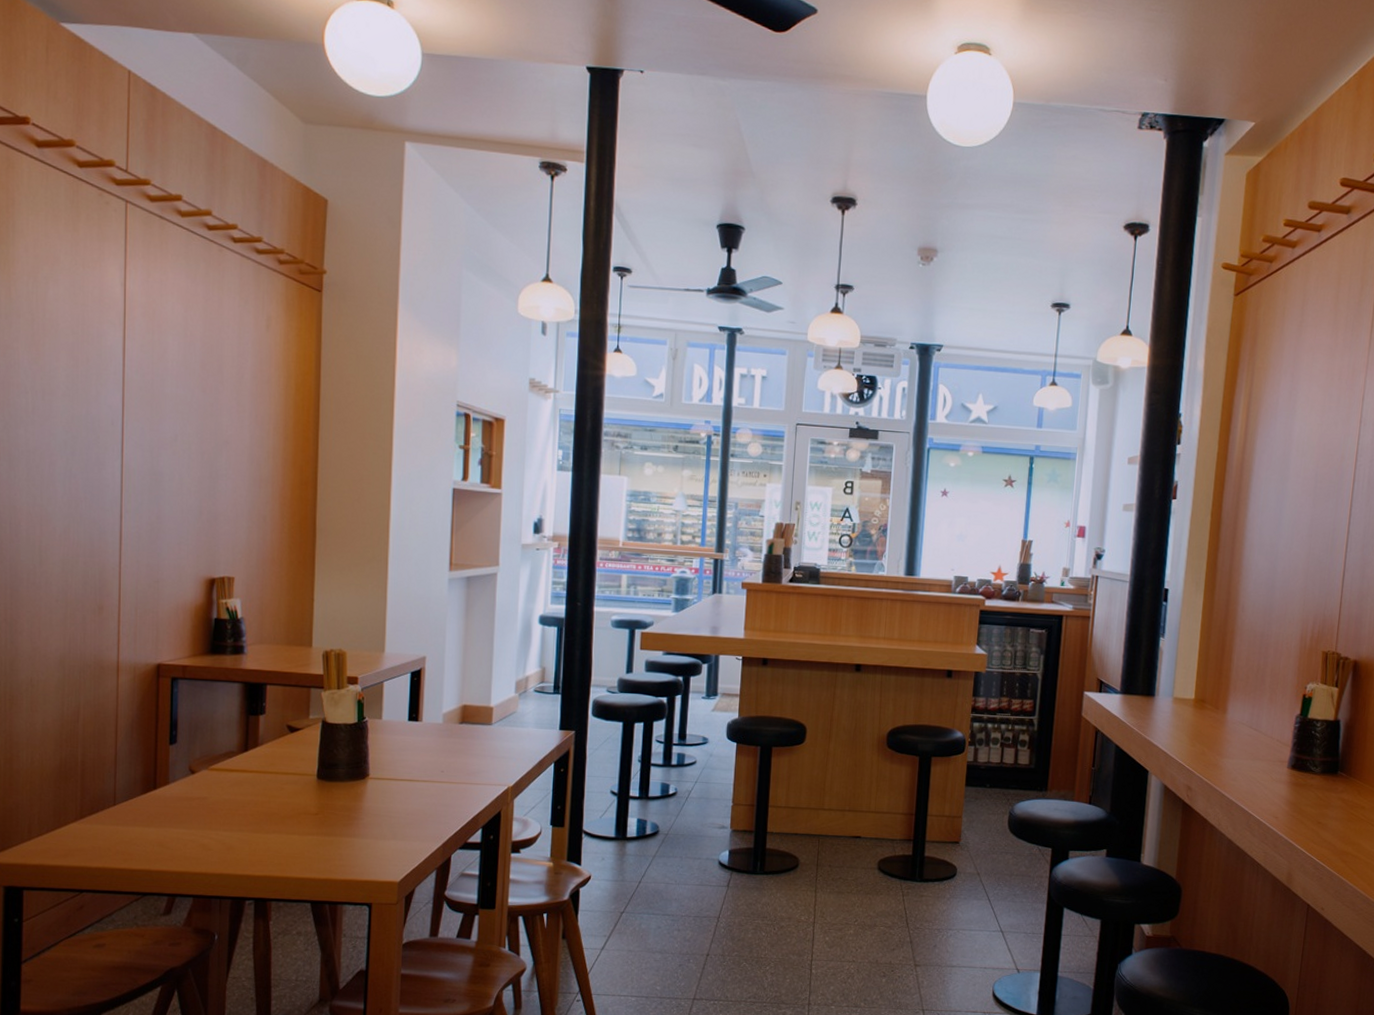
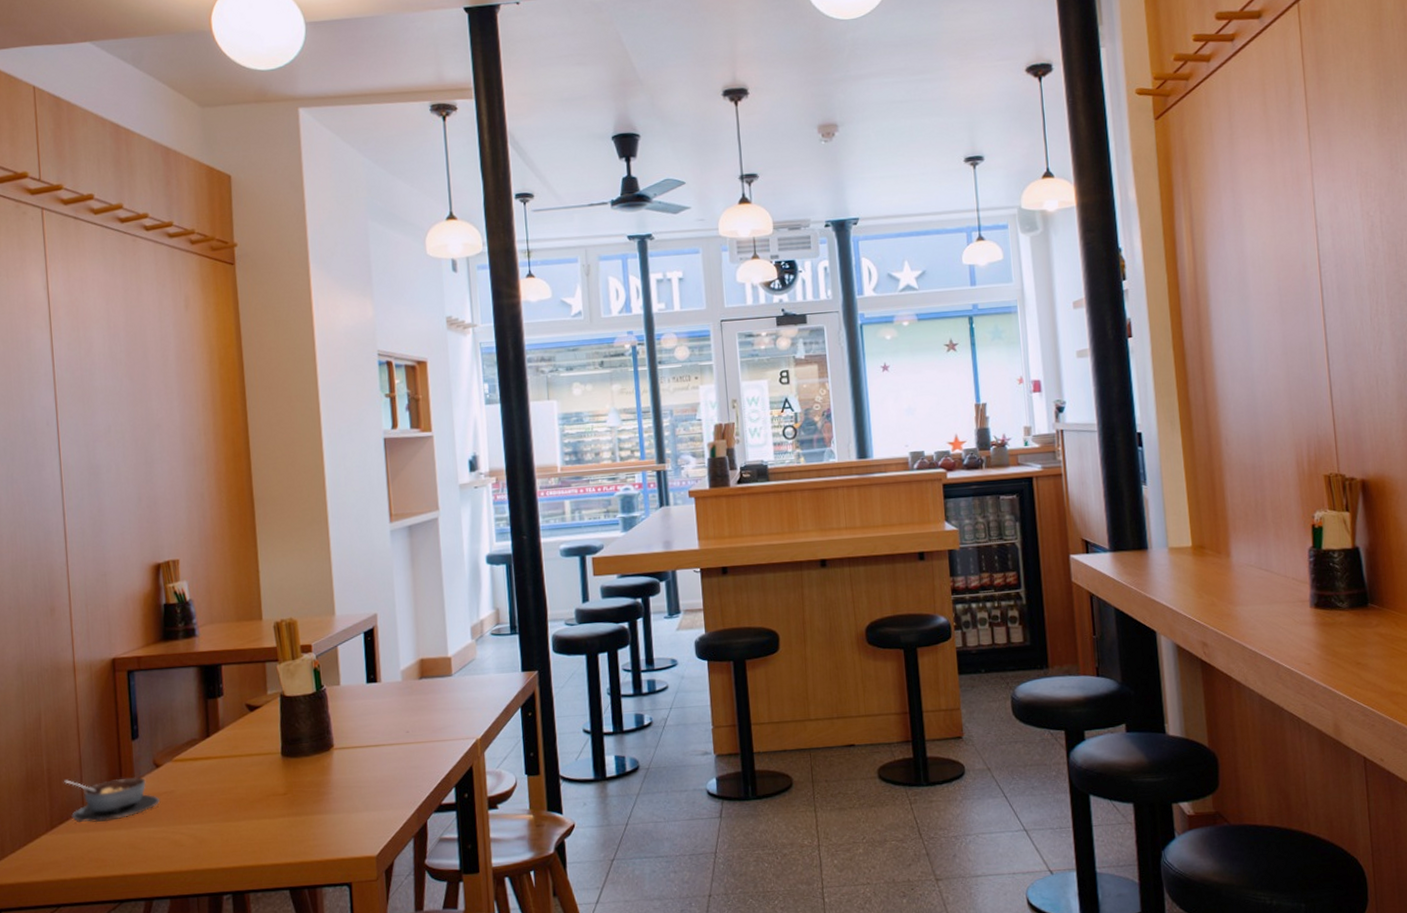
soup bowl: none [98,774,193,818] -> present [64,777,161,823]

